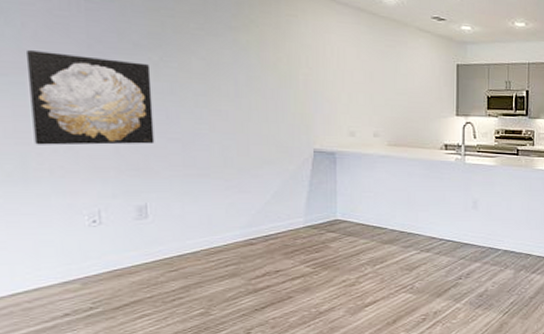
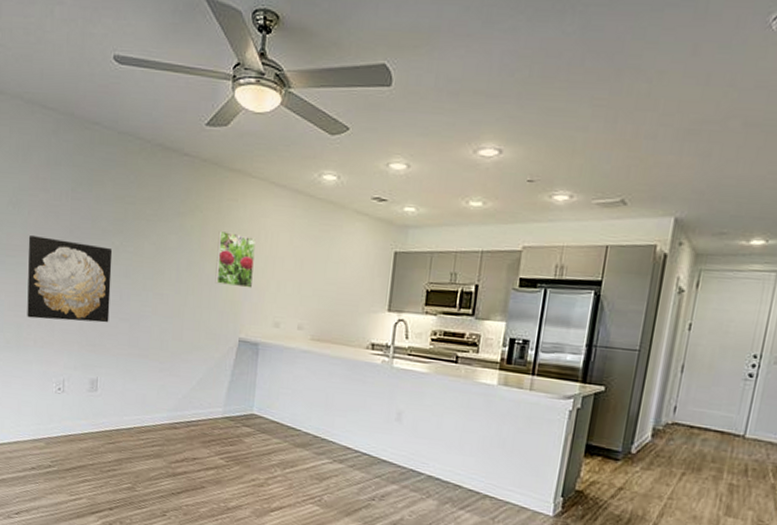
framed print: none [279,45,322,101] -> present [215,230,256,288]

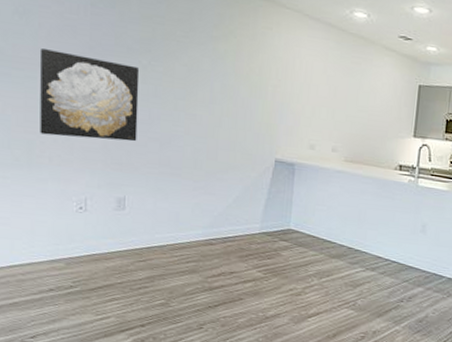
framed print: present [215,230,256,288] -> none [250,56,291,113]

